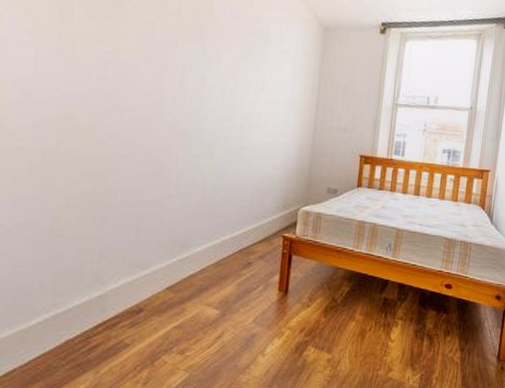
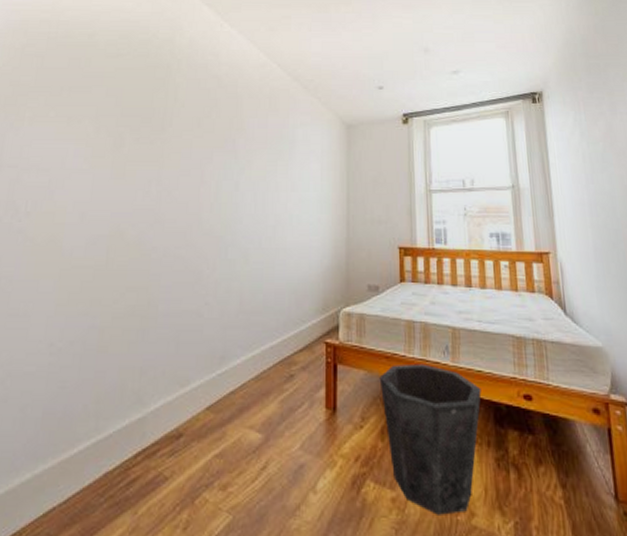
waste bin: none [328,257,413,371] -> present [379,363,482,515]

